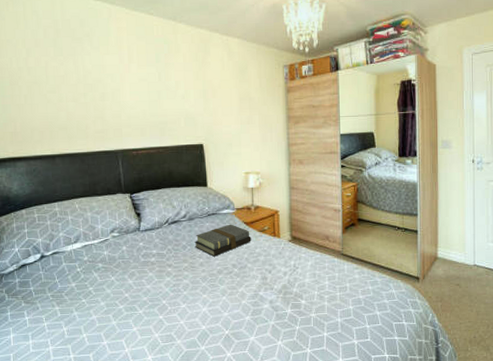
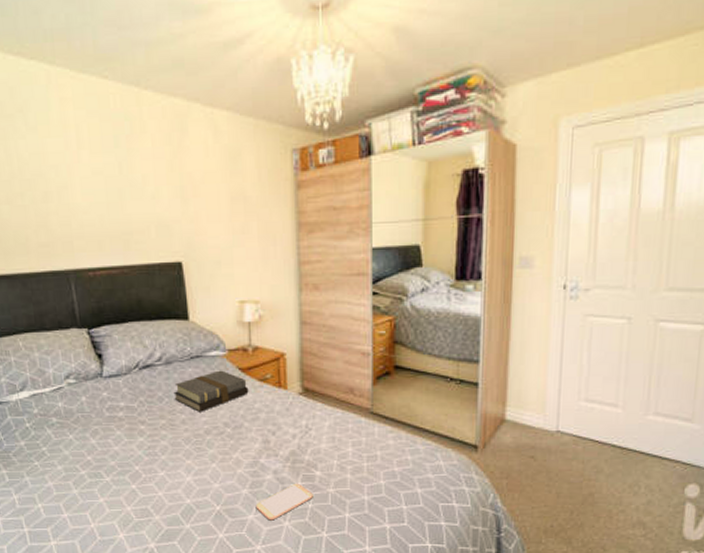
smartphone: none [256,310,300,341] -> present [255,483,313,521]

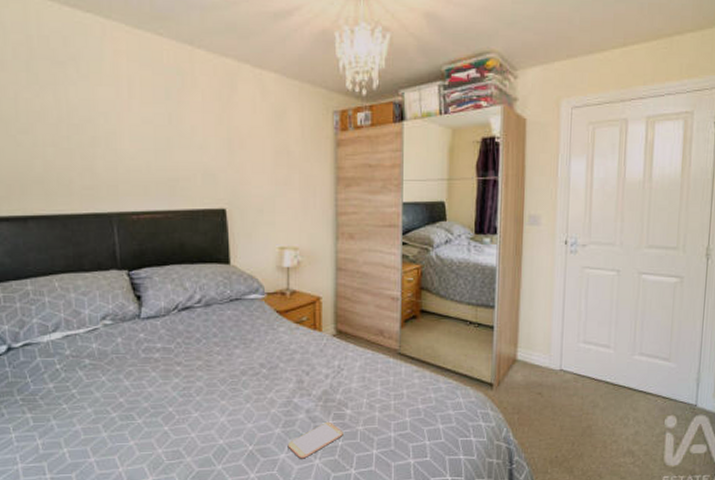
book: present [173,370,249,412] -> none [211,312,285,353]

